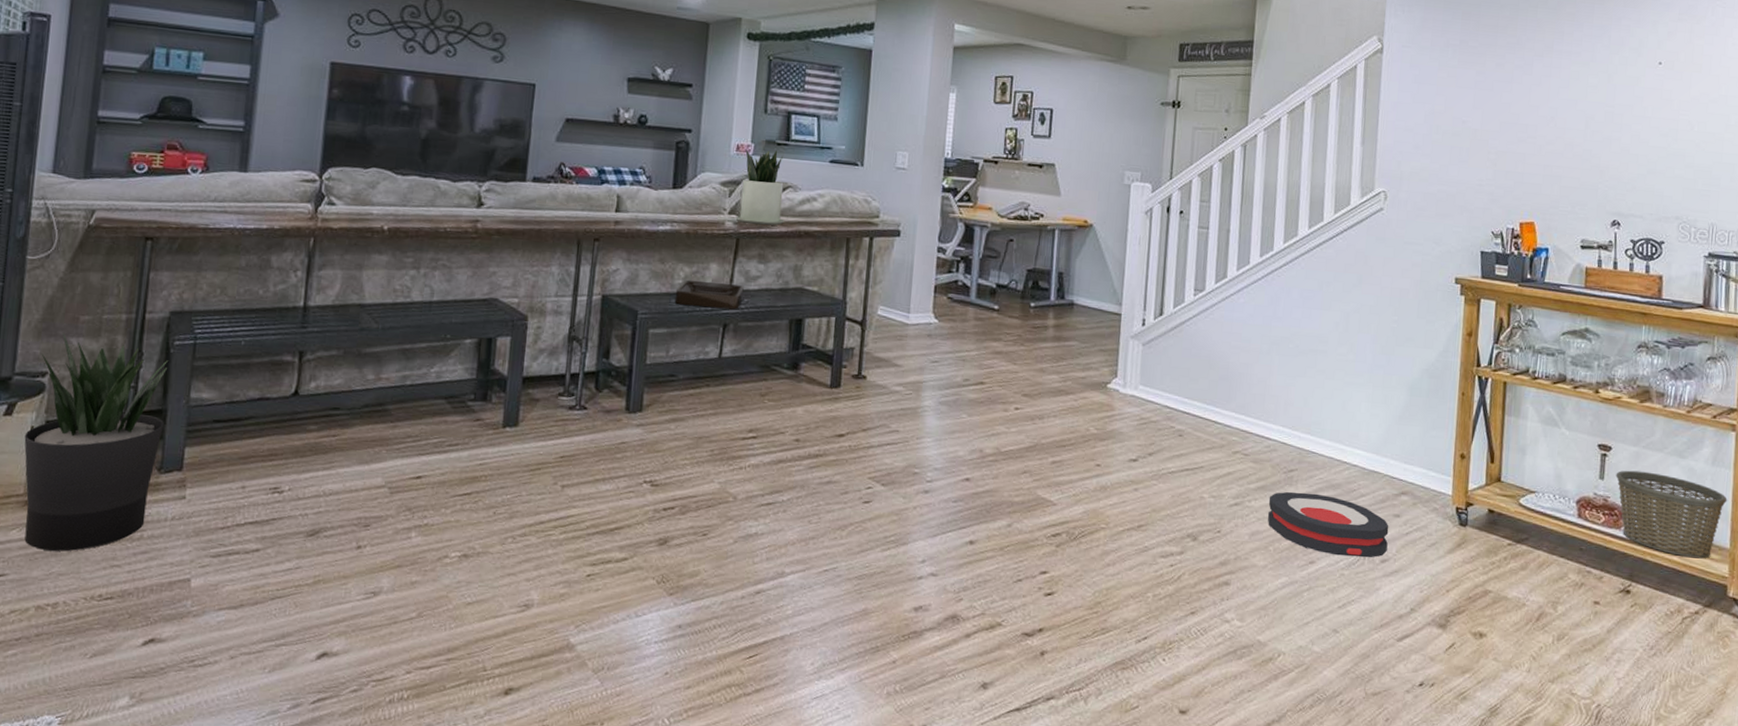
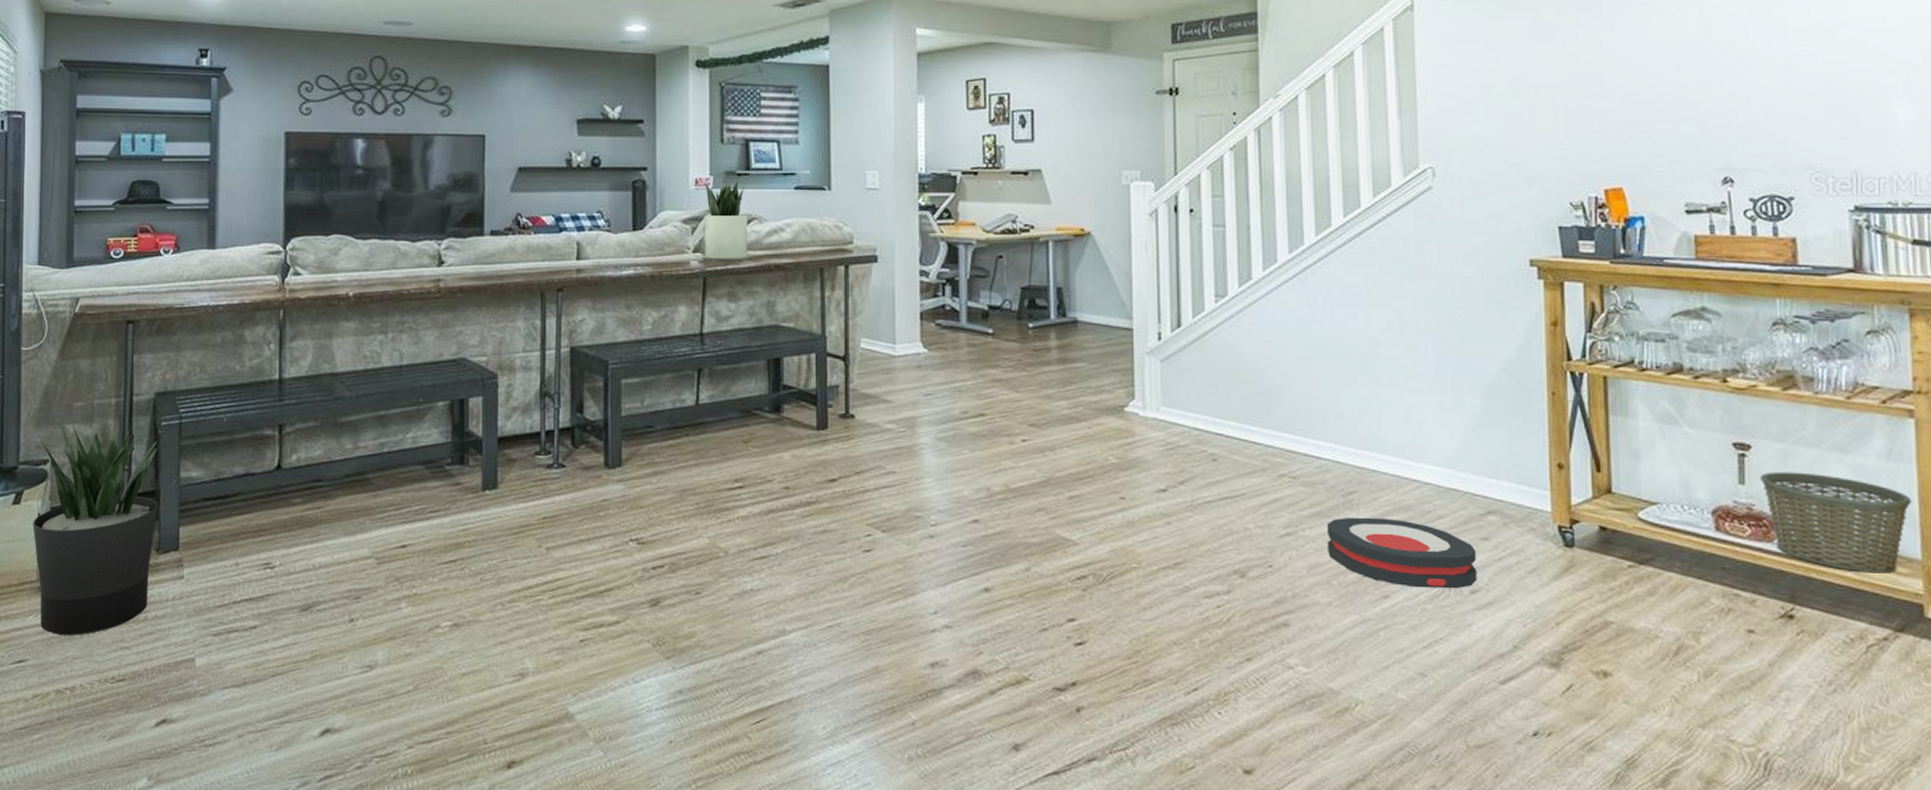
decorative tray: present [674,279,744,310] -> none [645,325,716,353]

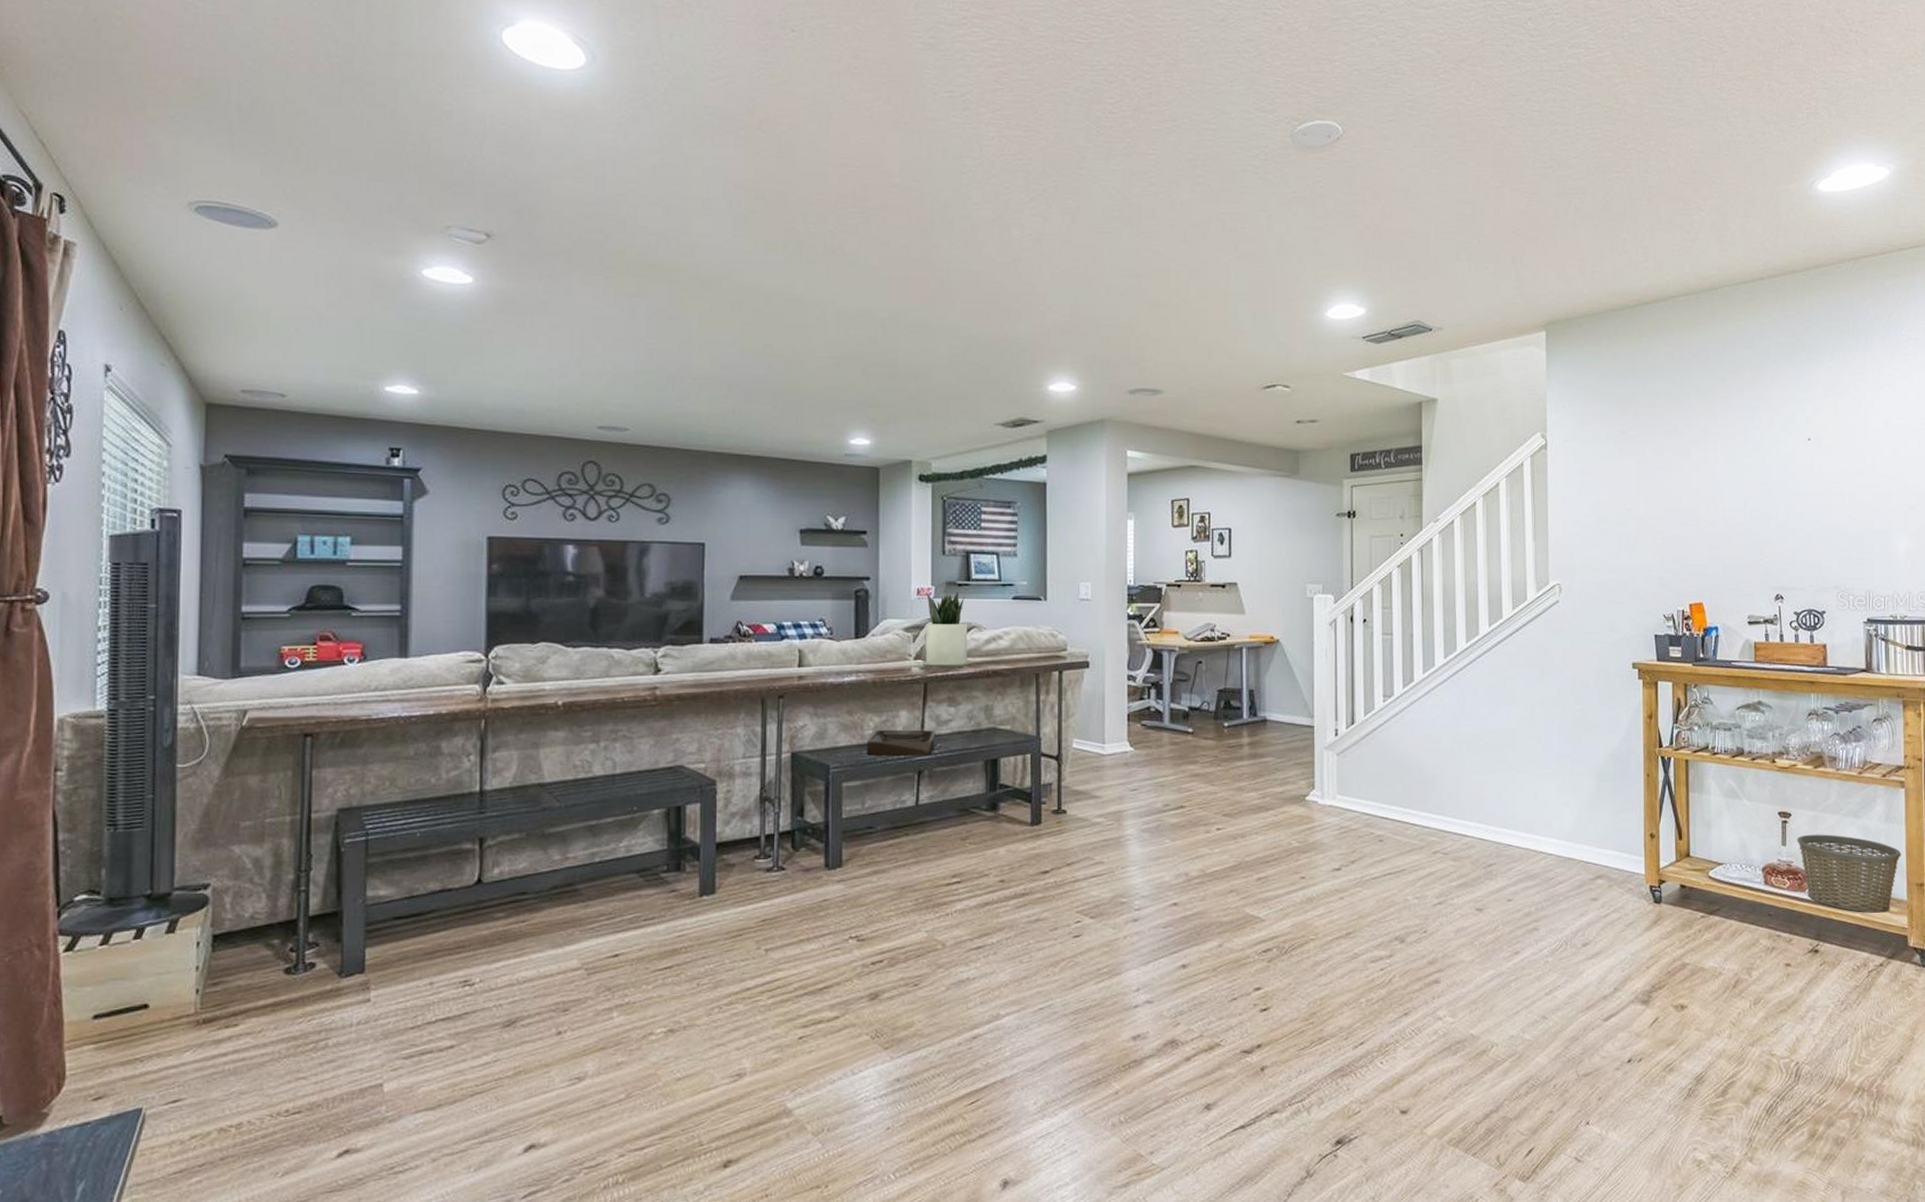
planter: present [33,420,158,635] -> none [190,841,341,1070]
decorative tray: none [645,325,716,353] -> present [866,729,936,756]
robot vacuum: present [1326,517,1477,589] -> none [1471,885,1588,944]

